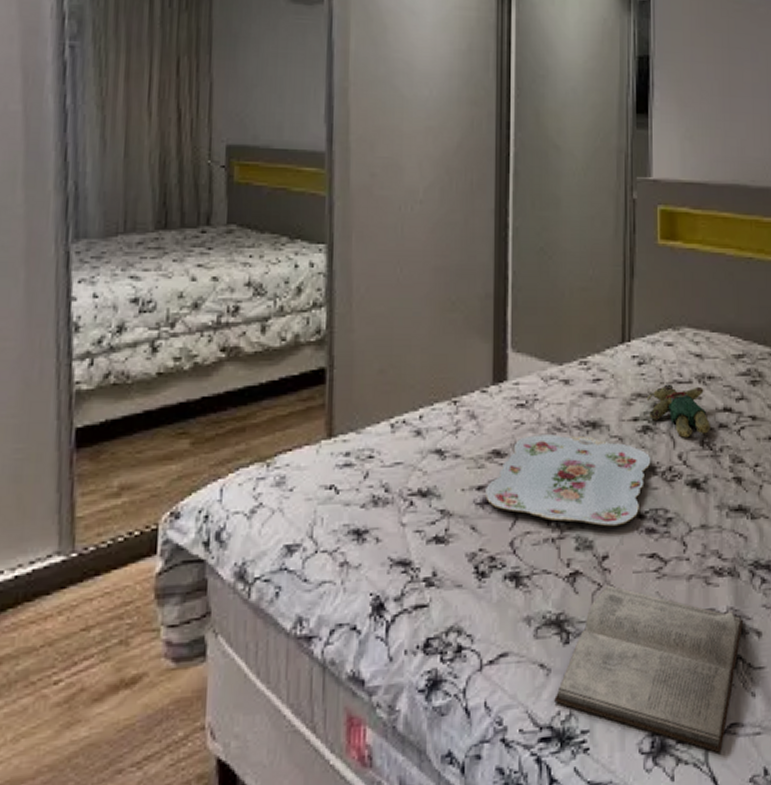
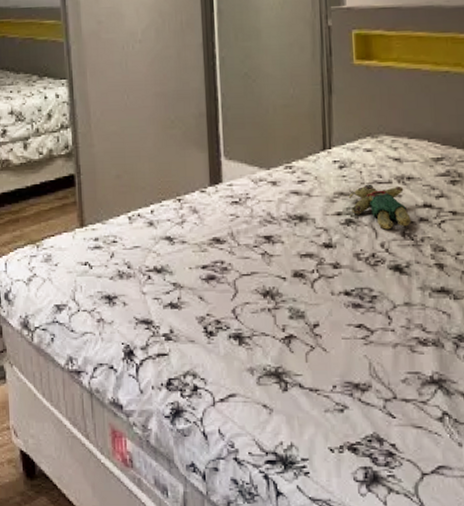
serving tray: present [486,434,651,527] -> none [209,226,355,301]
diary: present [554,585,744,753] -> none [277,347,449,488]

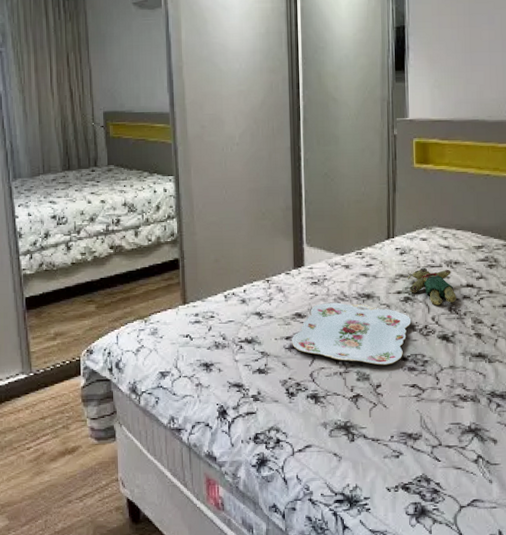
serving tray: none [209,226,355,301] -> present [292,303,412,366]

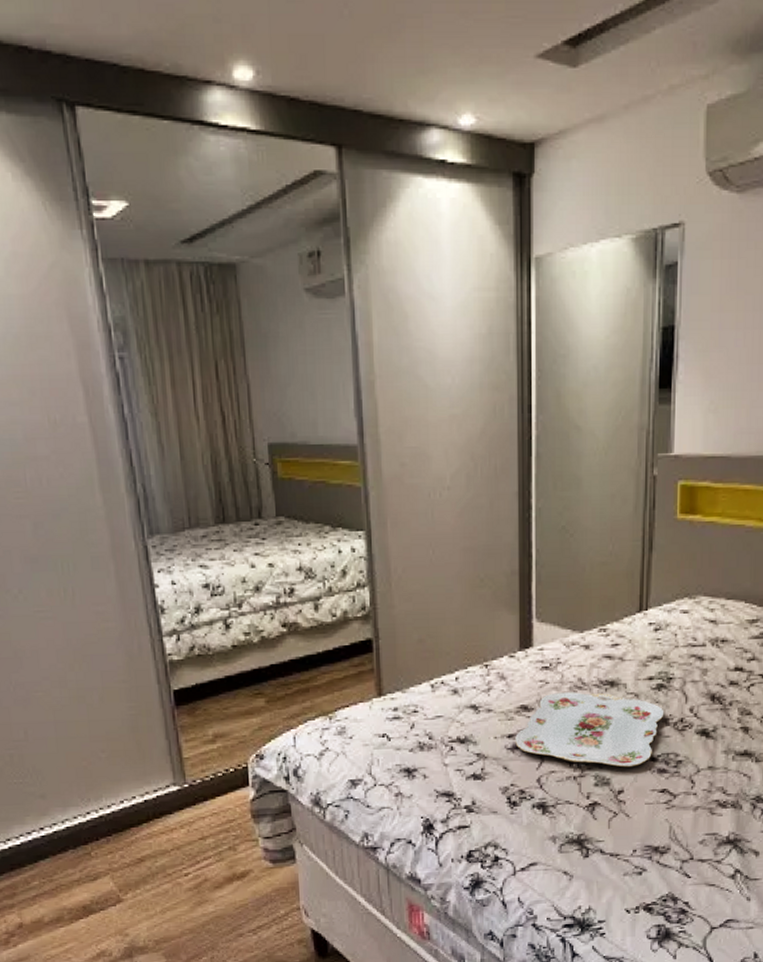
teddy bear: present [407,267,457,306] -> none [661,647,721,694]

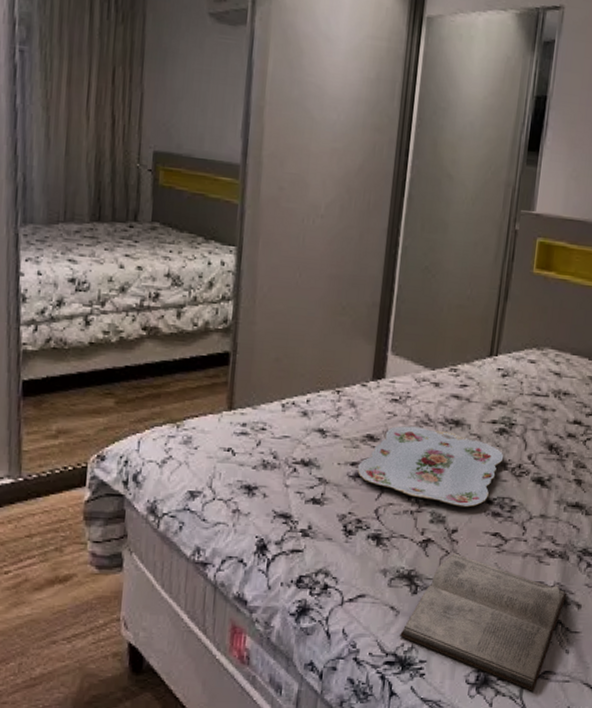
diary: none [576,813,744,941] -> present [400,553,567,691]

